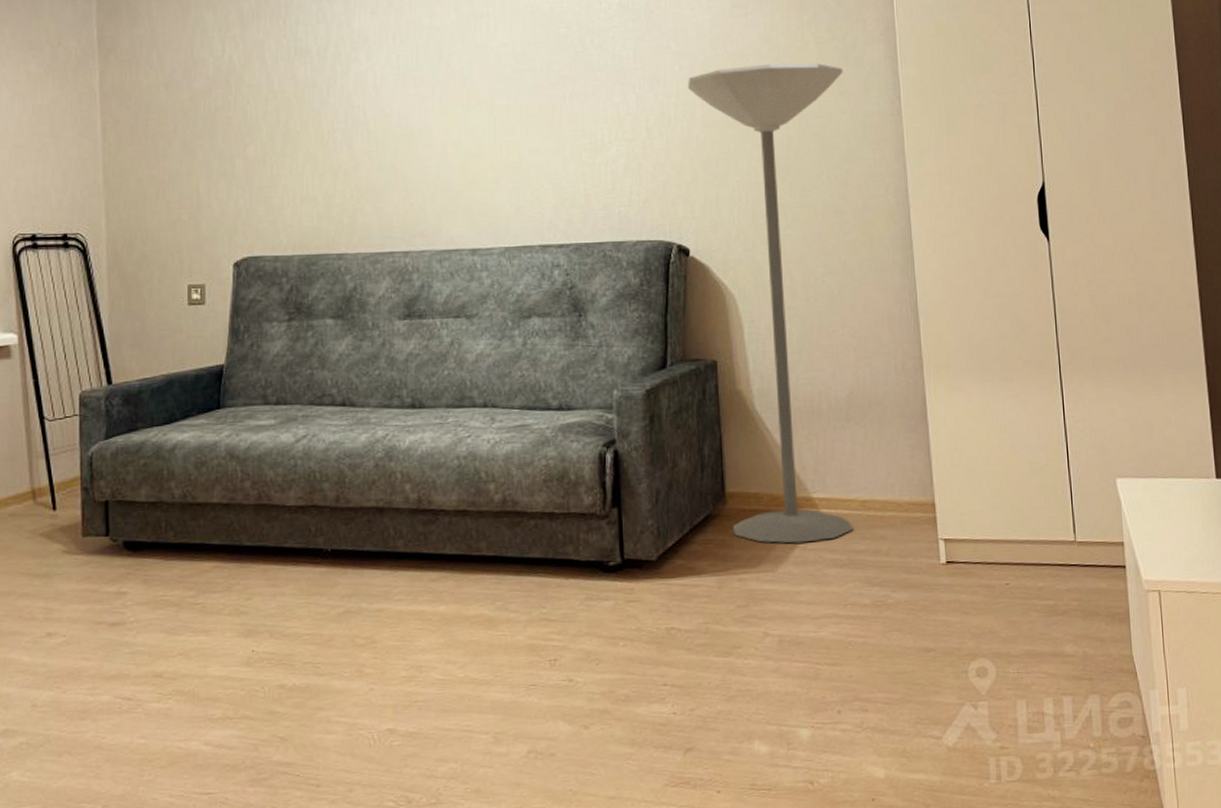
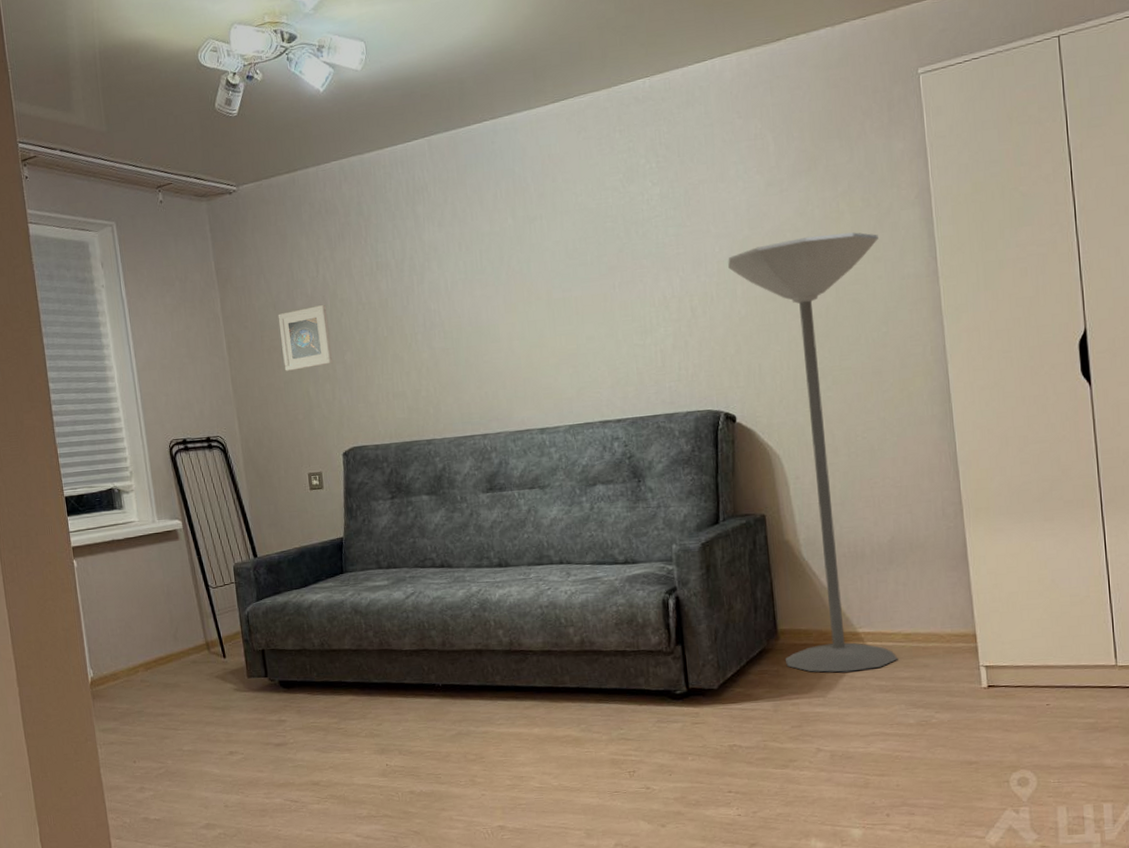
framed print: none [169,89,231,162] -> present [278,305,333,371]

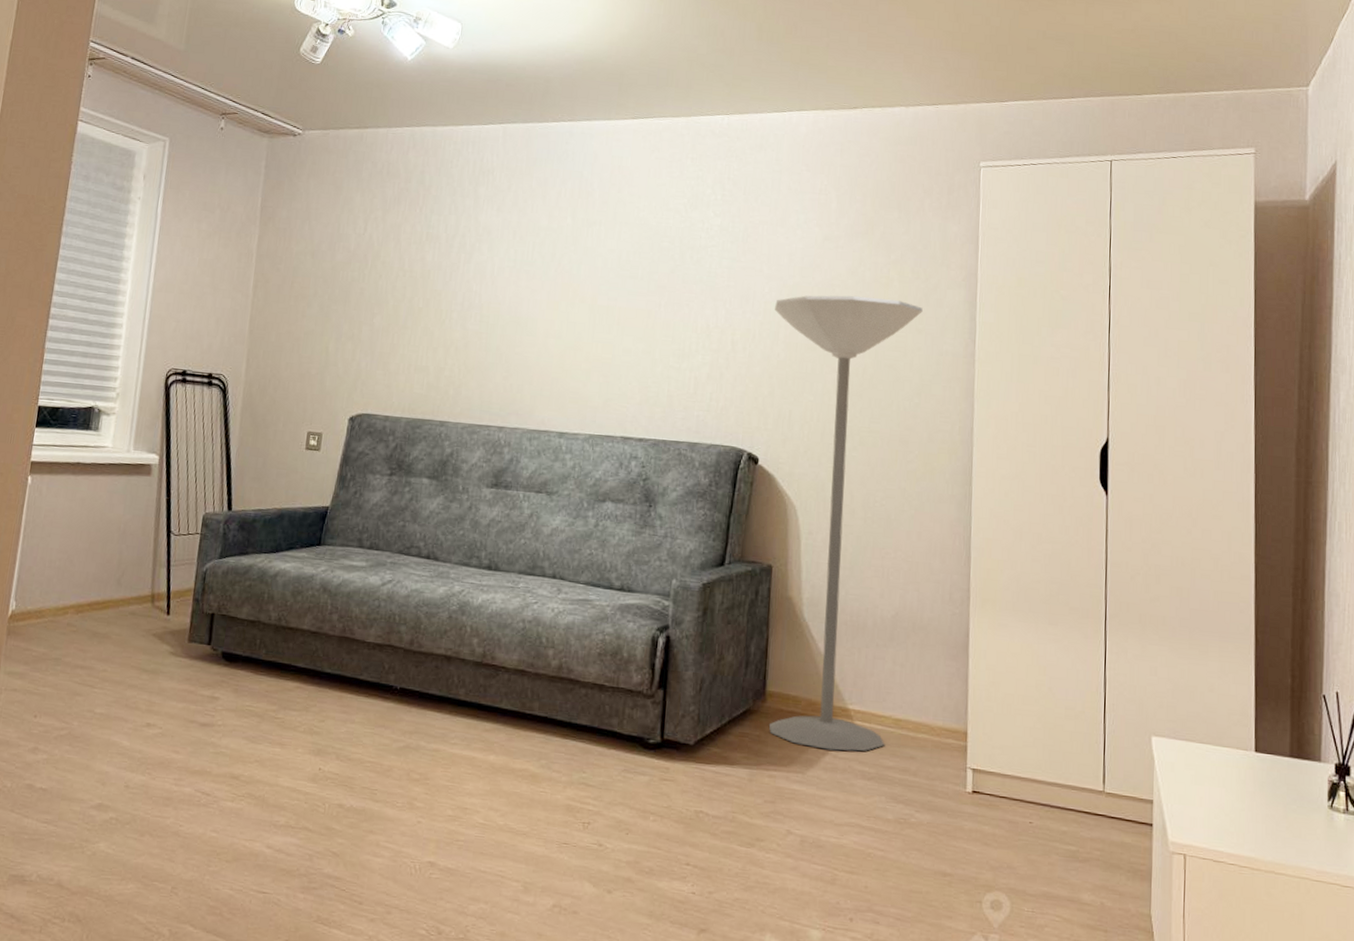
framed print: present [278,305,333,371] -> none [308,262,366,324]

